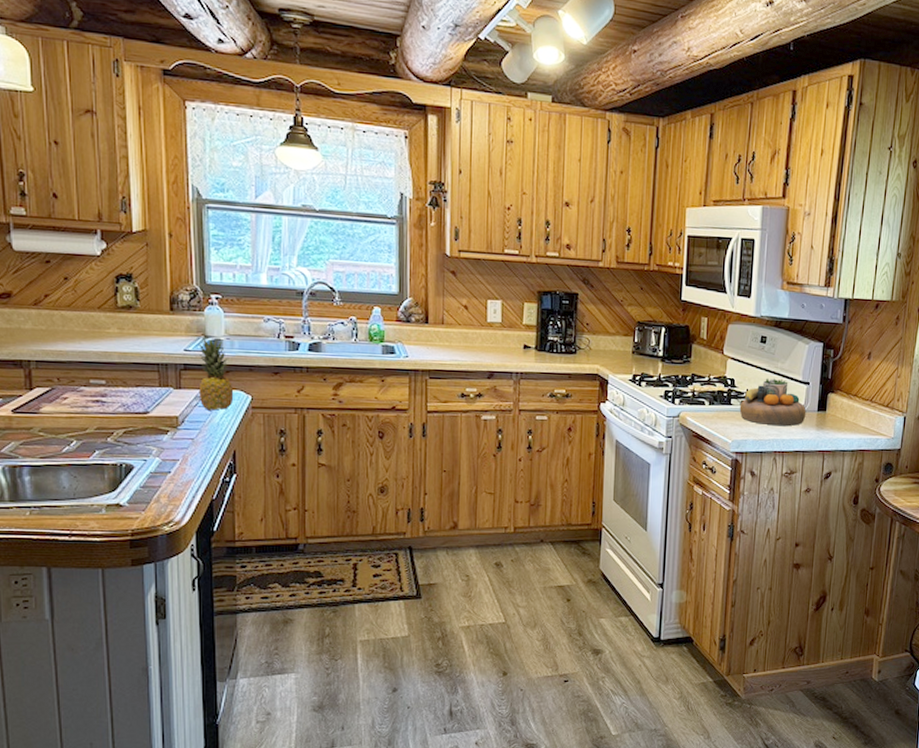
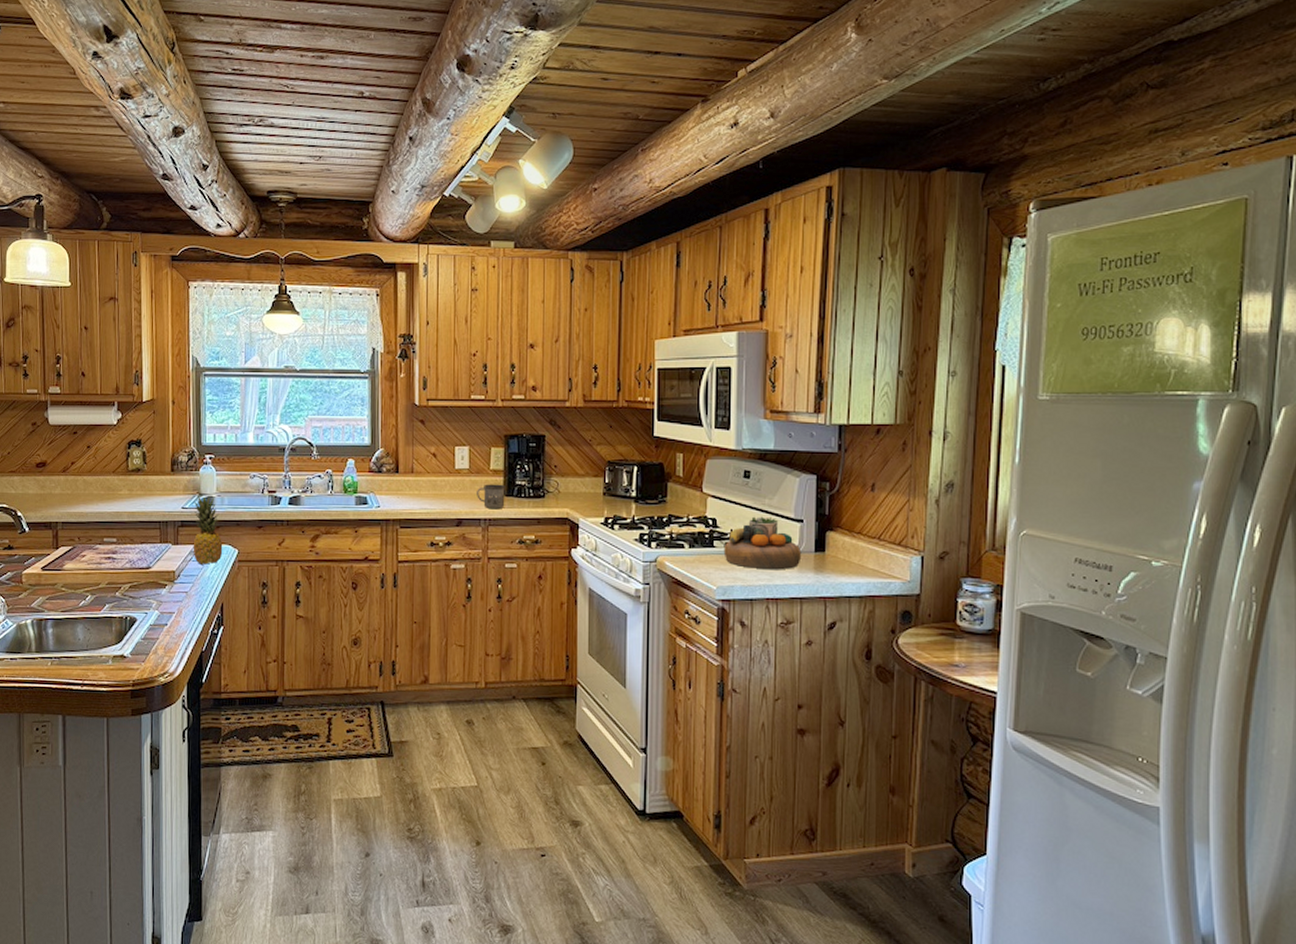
mug: none [509,338,538,364] -> present [477,484,505,510]

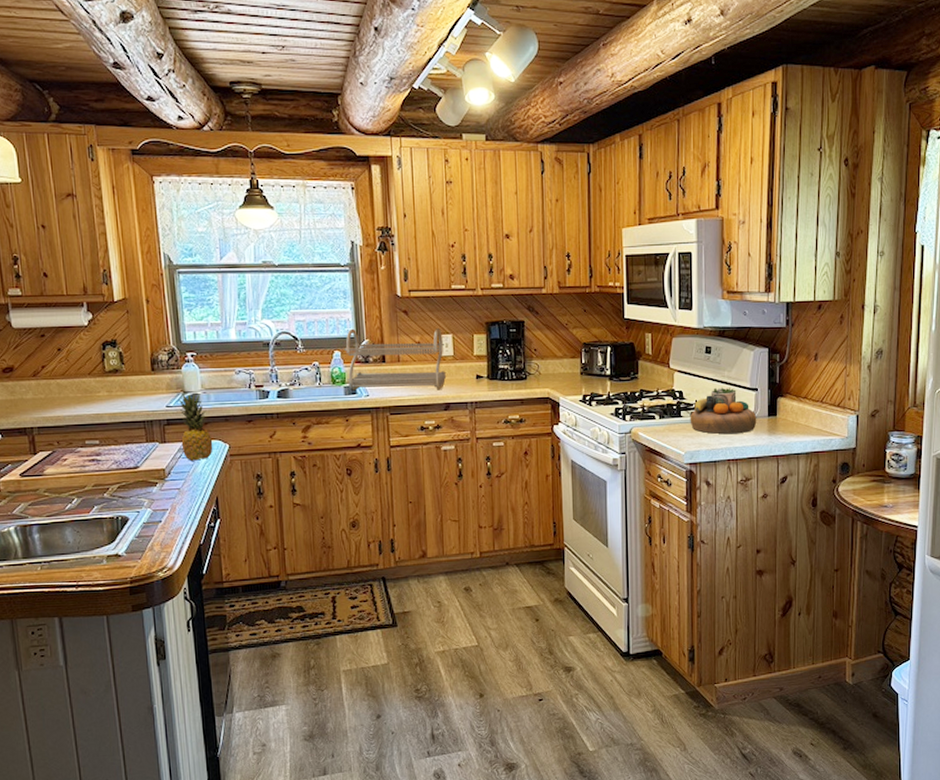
dish rack: none [358,436,461,505] -> present [344,327,447,392]
mug: present [477,484,505,510] -> none [462,368,490,393]

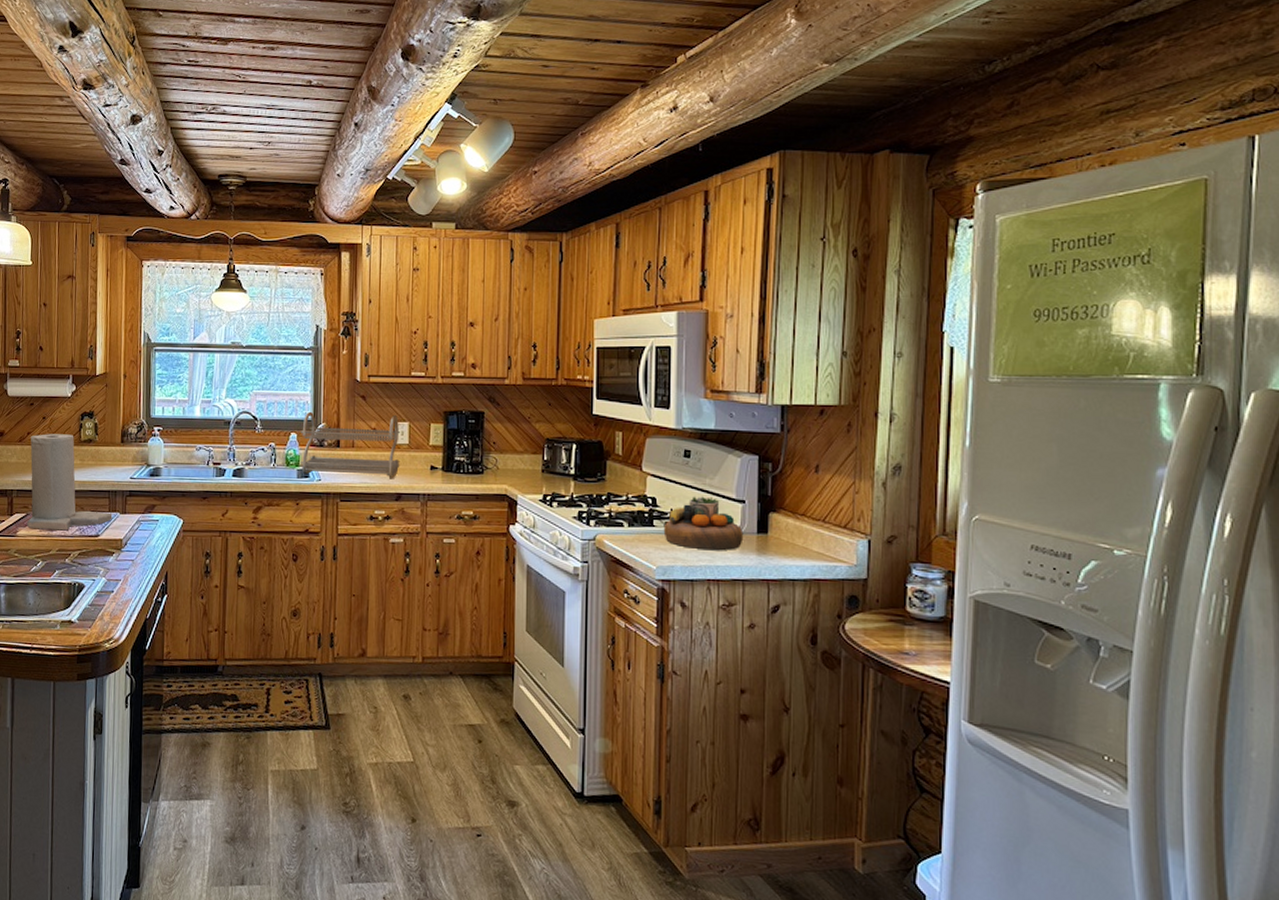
paper towel: none [46,365,151,466] -> present [26,434,113,531]
fruit: present [178,394,213,461] -> none [140,467,169,534]

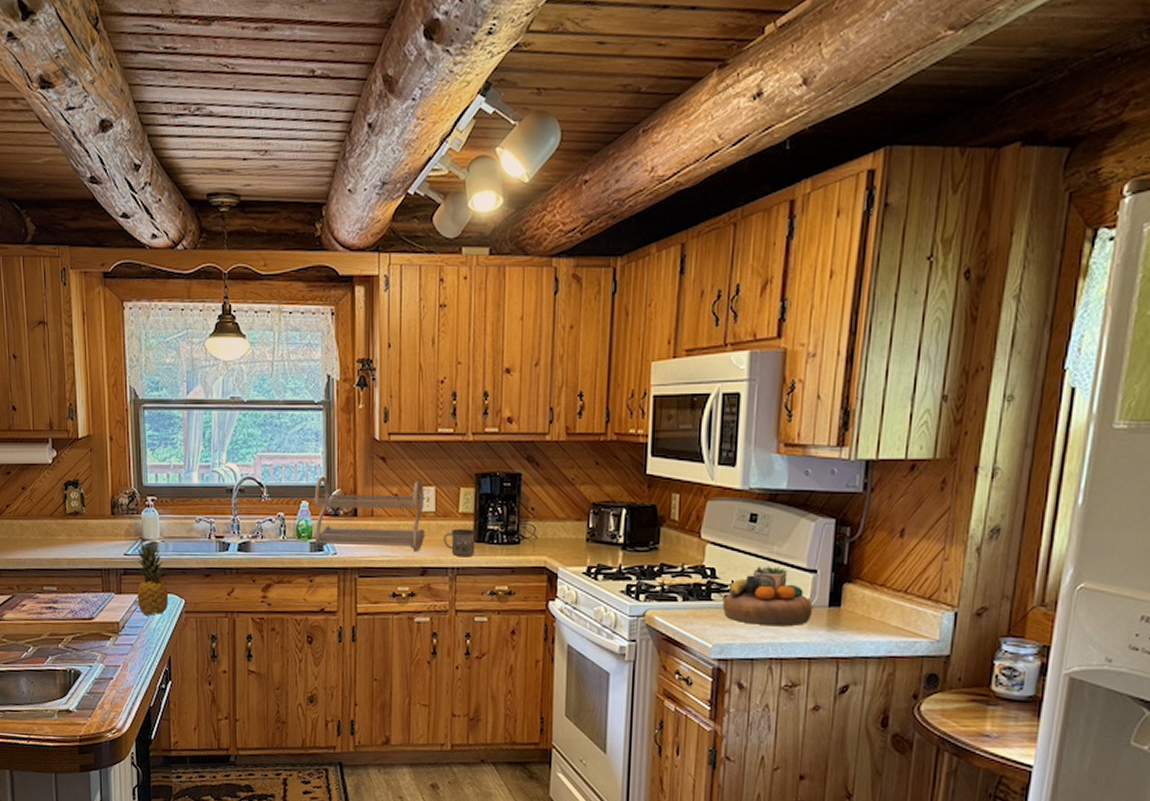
paper towel: present [26,434,113,531] -> none [10,506,107,614]
fruit: none [140,467,169,534] -> present [136,542,169,615]
mug: none [416,459,444,485] -> present [444,528,476,557]

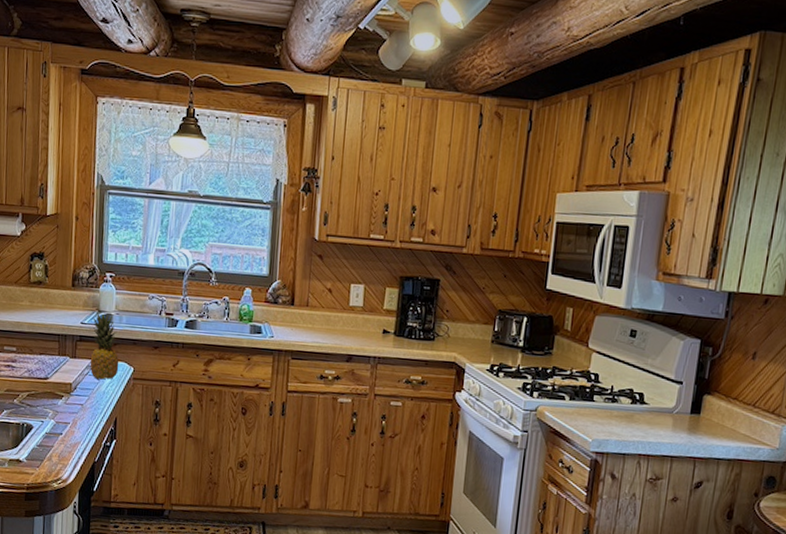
dish rack: present [312,476,426,552] -> none [254,267,355,341]
mug: present [444,528,476,557] -> none [368,323,397,349]
decorative bowl: present [722,565,813,627] -> none [602,374,678,428]

